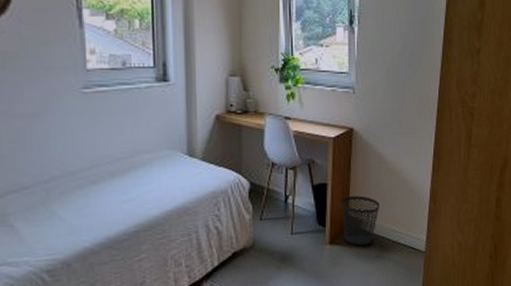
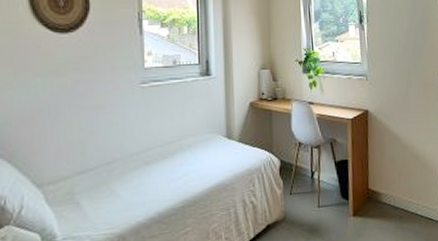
wastebasket: present [340,196,381,246] -> none [360,170,397,218]

